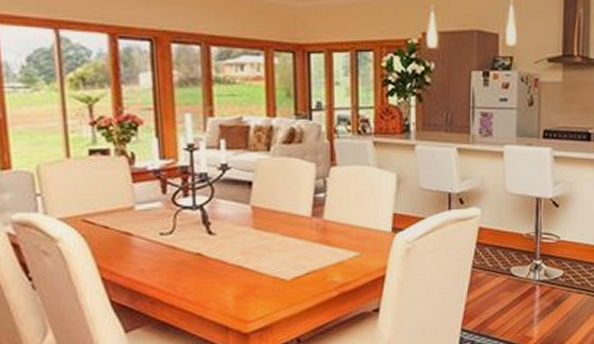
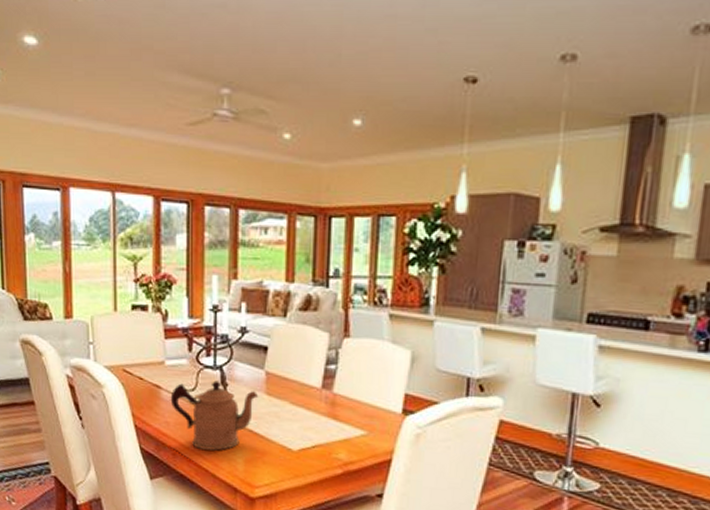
coffeepot: none [143,220,246,293] -> present [170,380,259,451]

